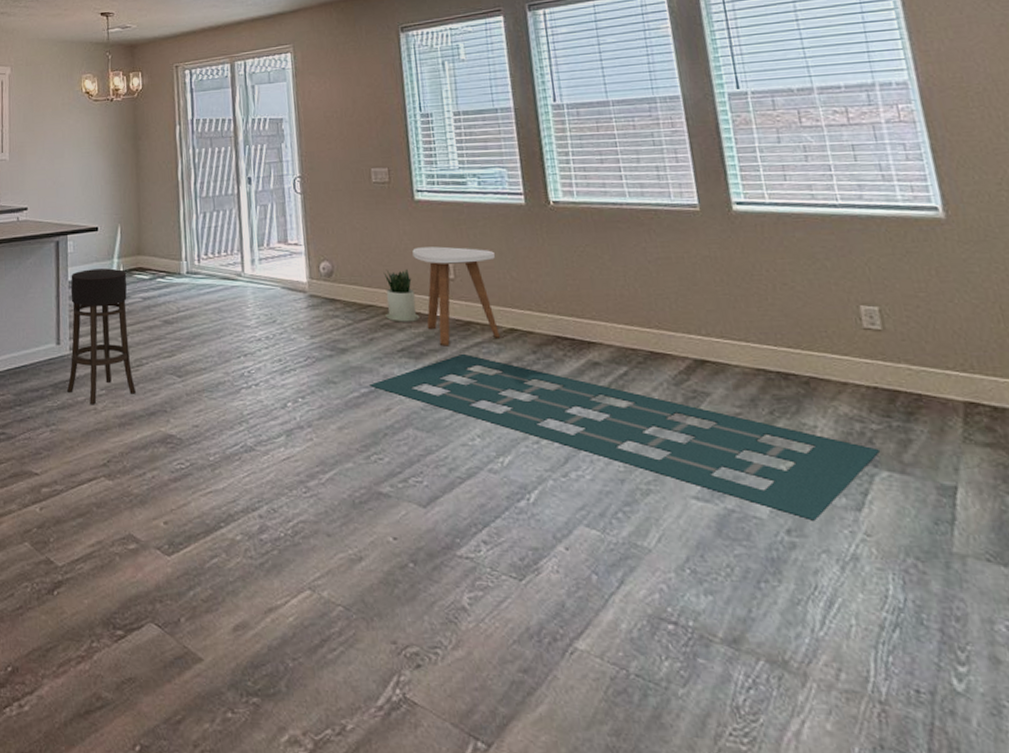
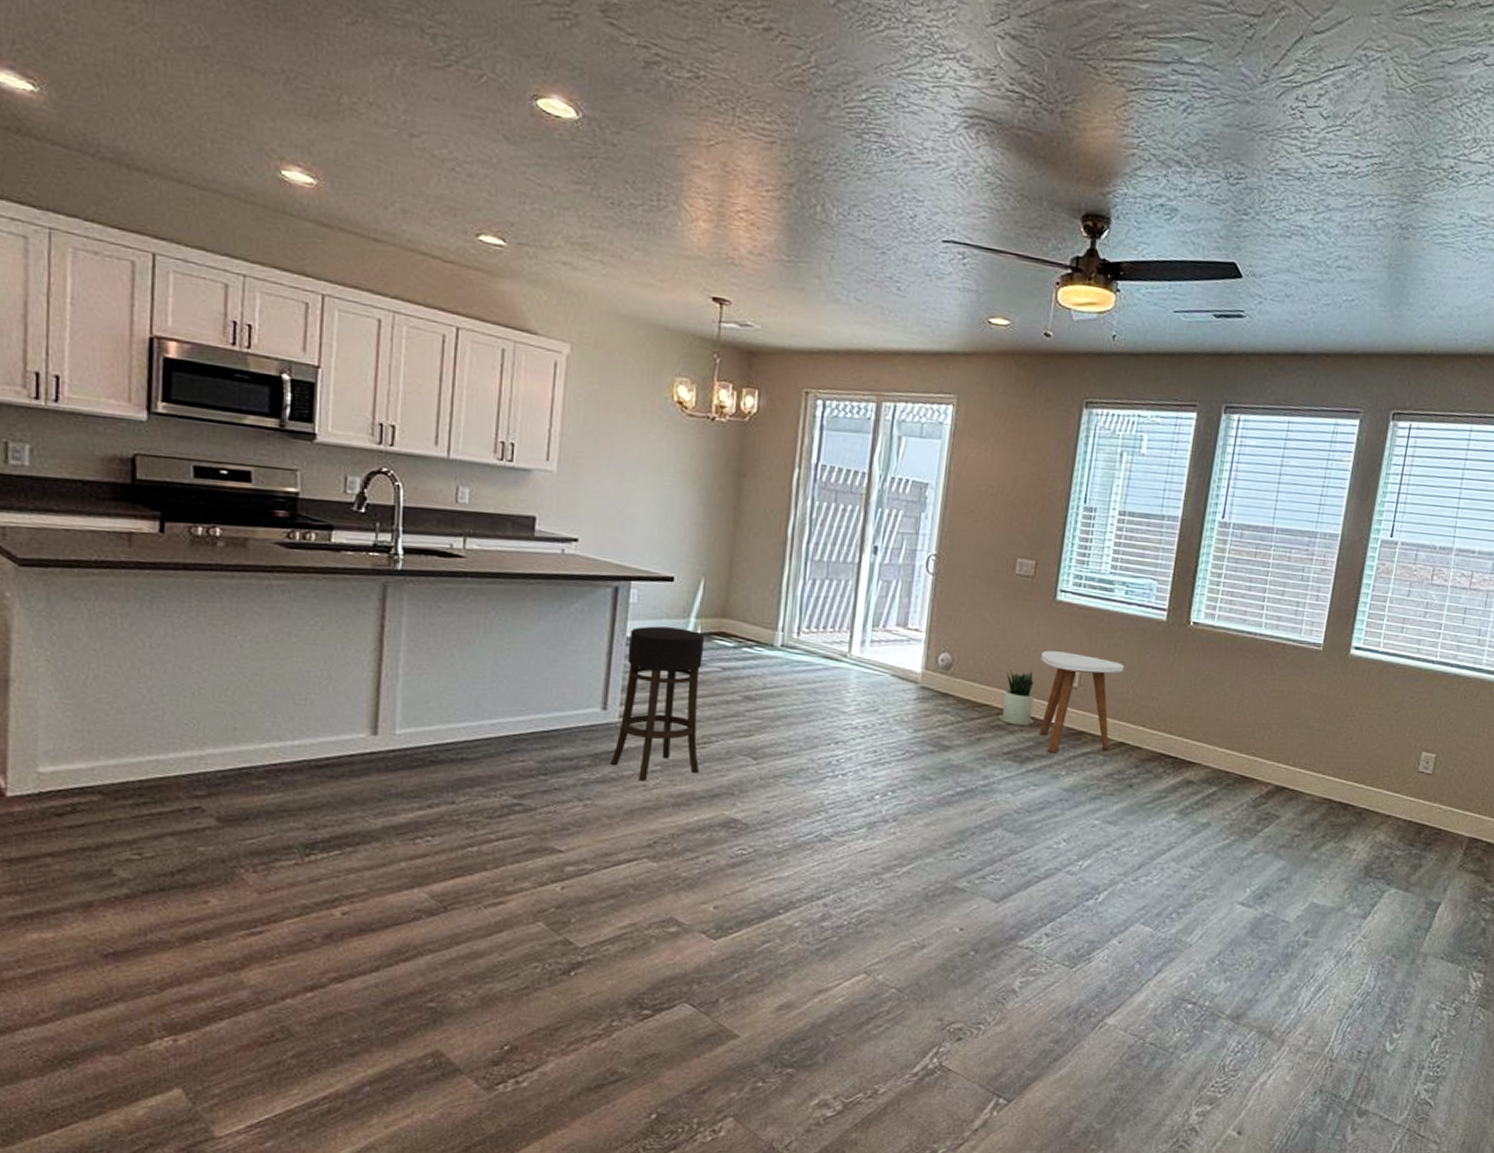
area rug: present [370,353,879,521] -> none [967,761,1396,925]

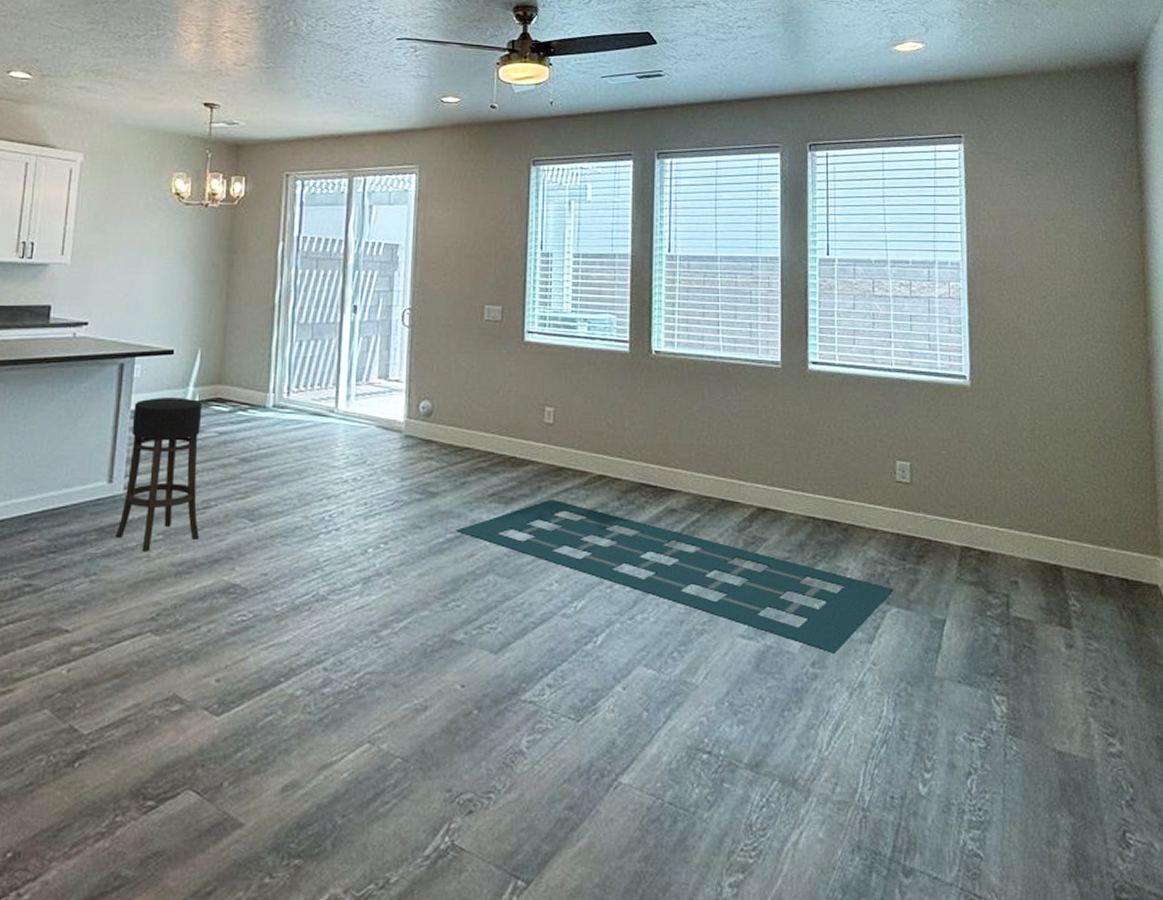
area rug: none [967,761,1396,925] -> present [456,499,893,653]
planter: present [998,669,1034,726] -> none [481,411,515,466]
side table: present [1039,650,1125,754] -> none [516,390,595,492]

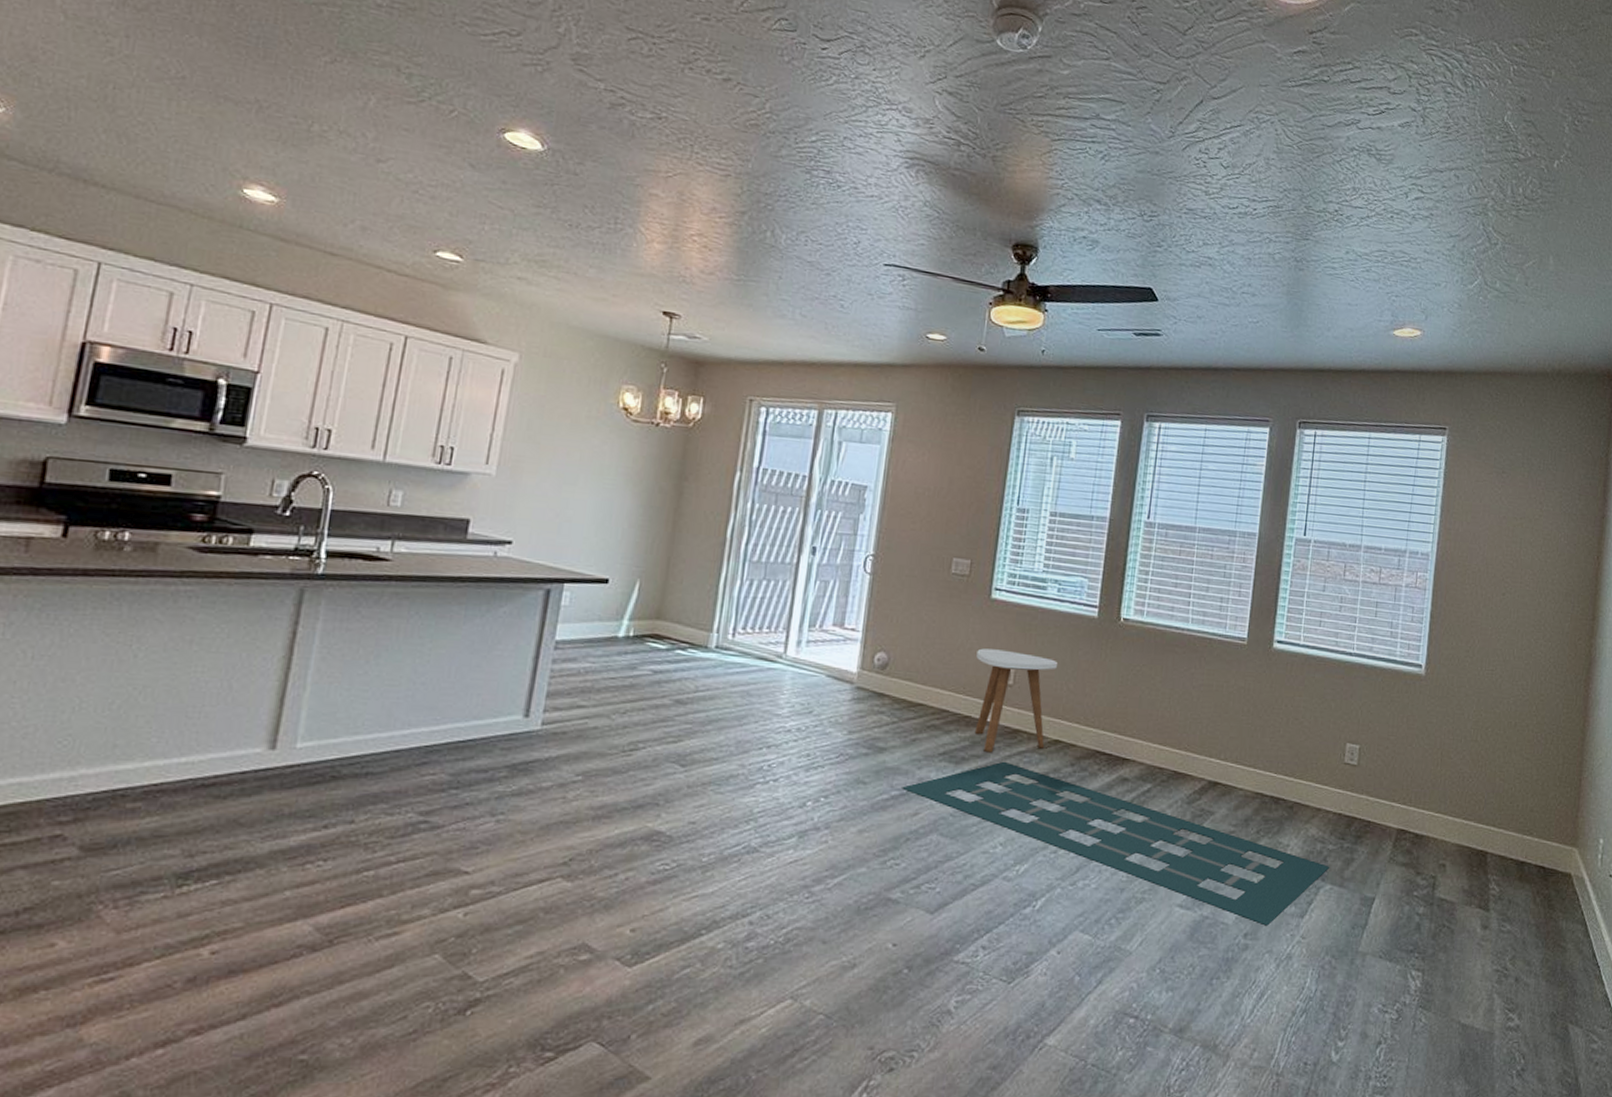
bar stool: present [116,398,203,552] -> none [529,629,637,793]
side table: none [516,390,595,492] -> present [974,648,1059,753]

